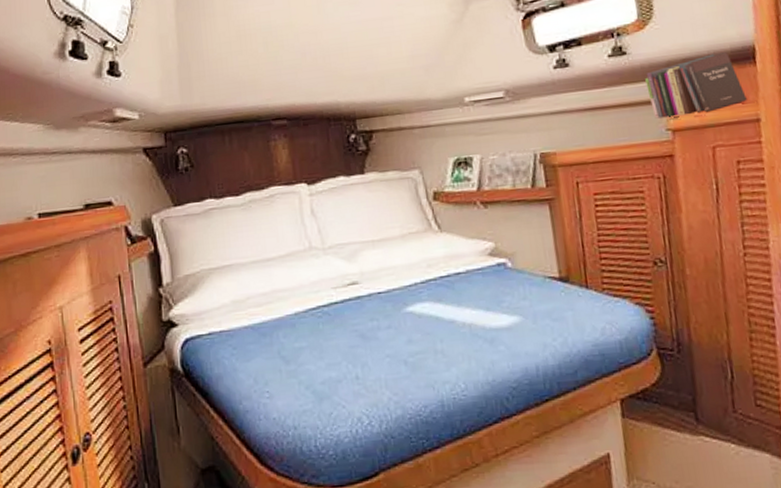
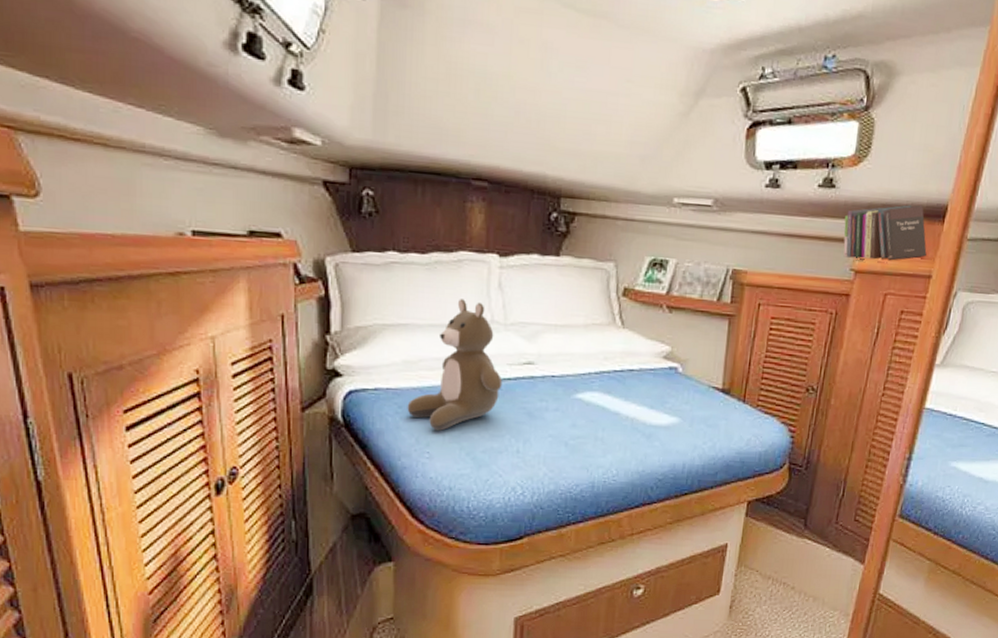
teddy bear: none [241,231,331,368] -> present [407,299,503,431]

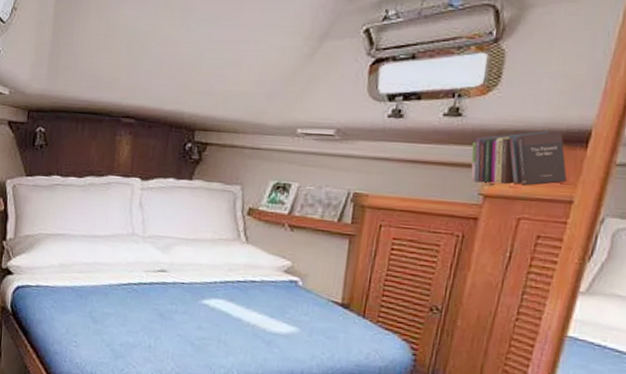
teddy bear: present [407,299,503,431] -> none [61,215,139,324]

